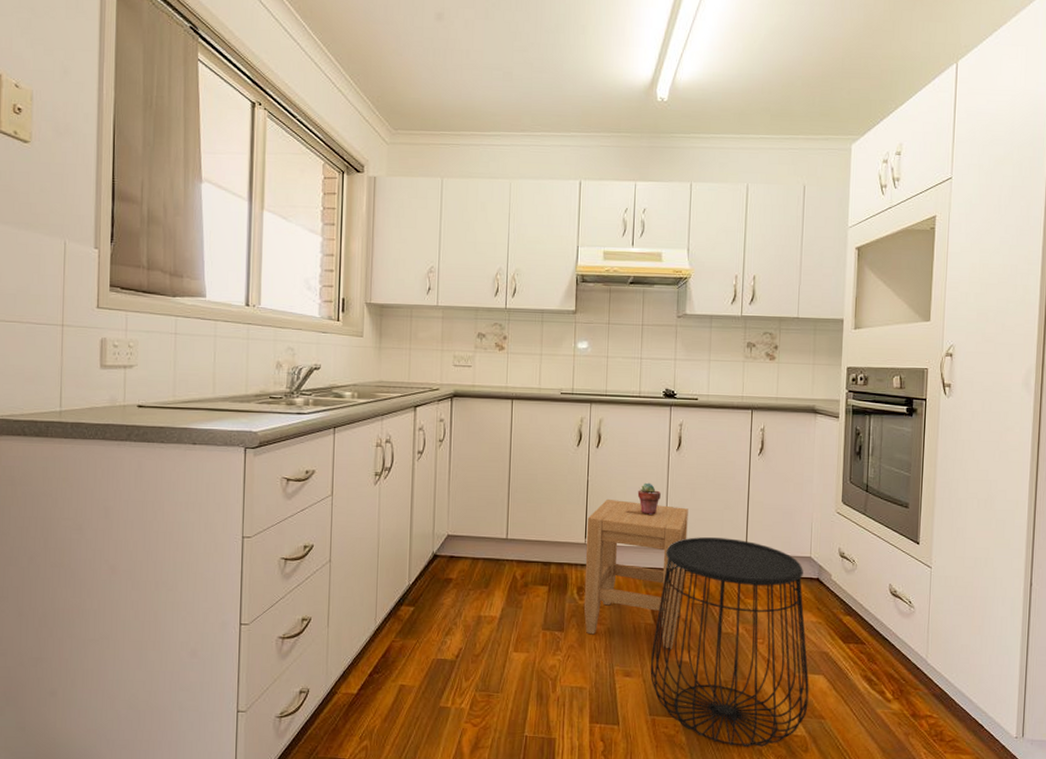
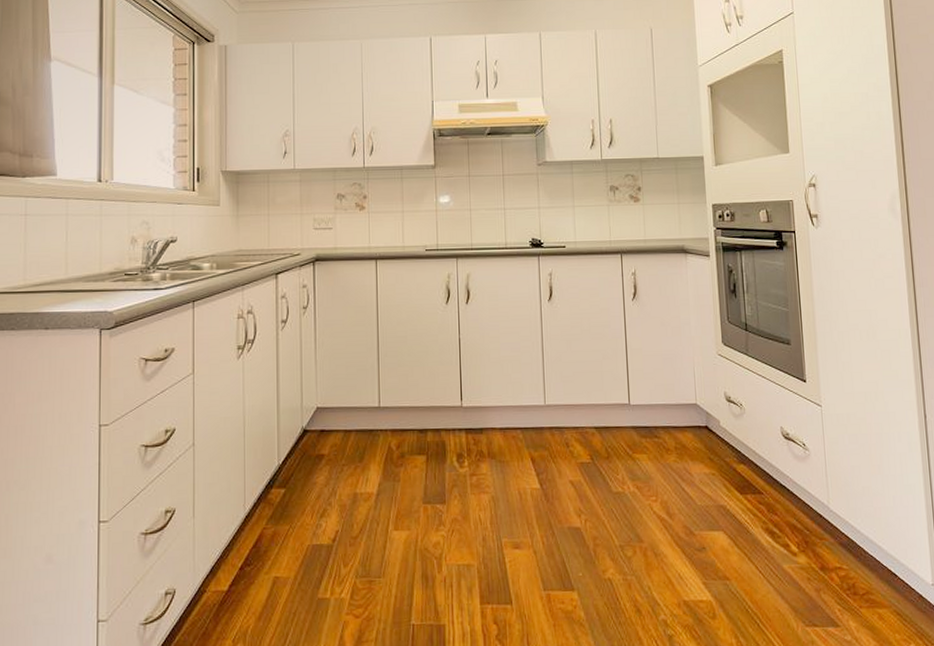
stool: present [583,498,688,649] -> none [461,356,568,515]
potted succulent: present [637,482,661,515] -> none [512,337,536,371]
side table: present [650,537,809,748] -> none [539,390,711,619]

